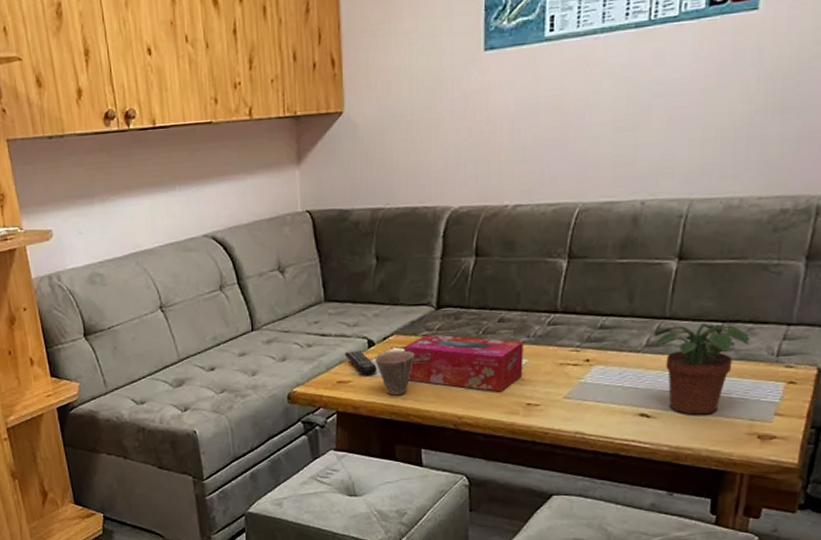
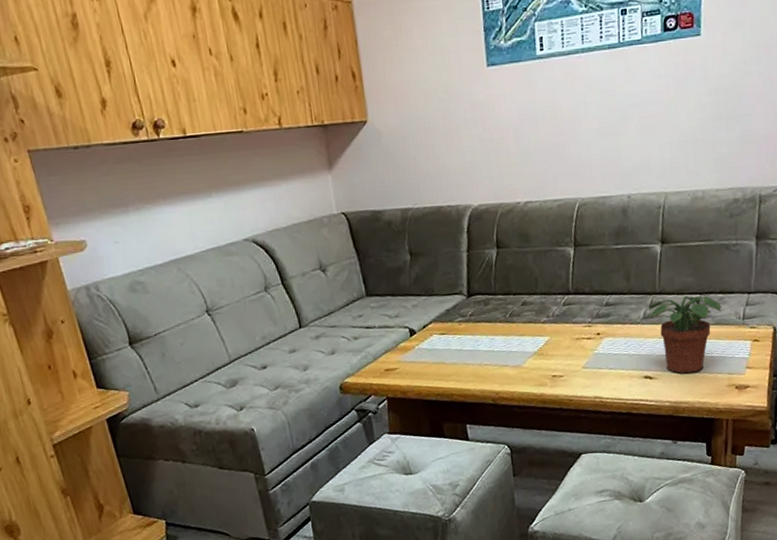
remote control: present [344,351,378,375] -> none [389,340,421,362]
cup: present [374,350,415,396] -> none [417,336,453,379]
tissue box: present [403,334,523,392] -> none [442,320,547,368]

